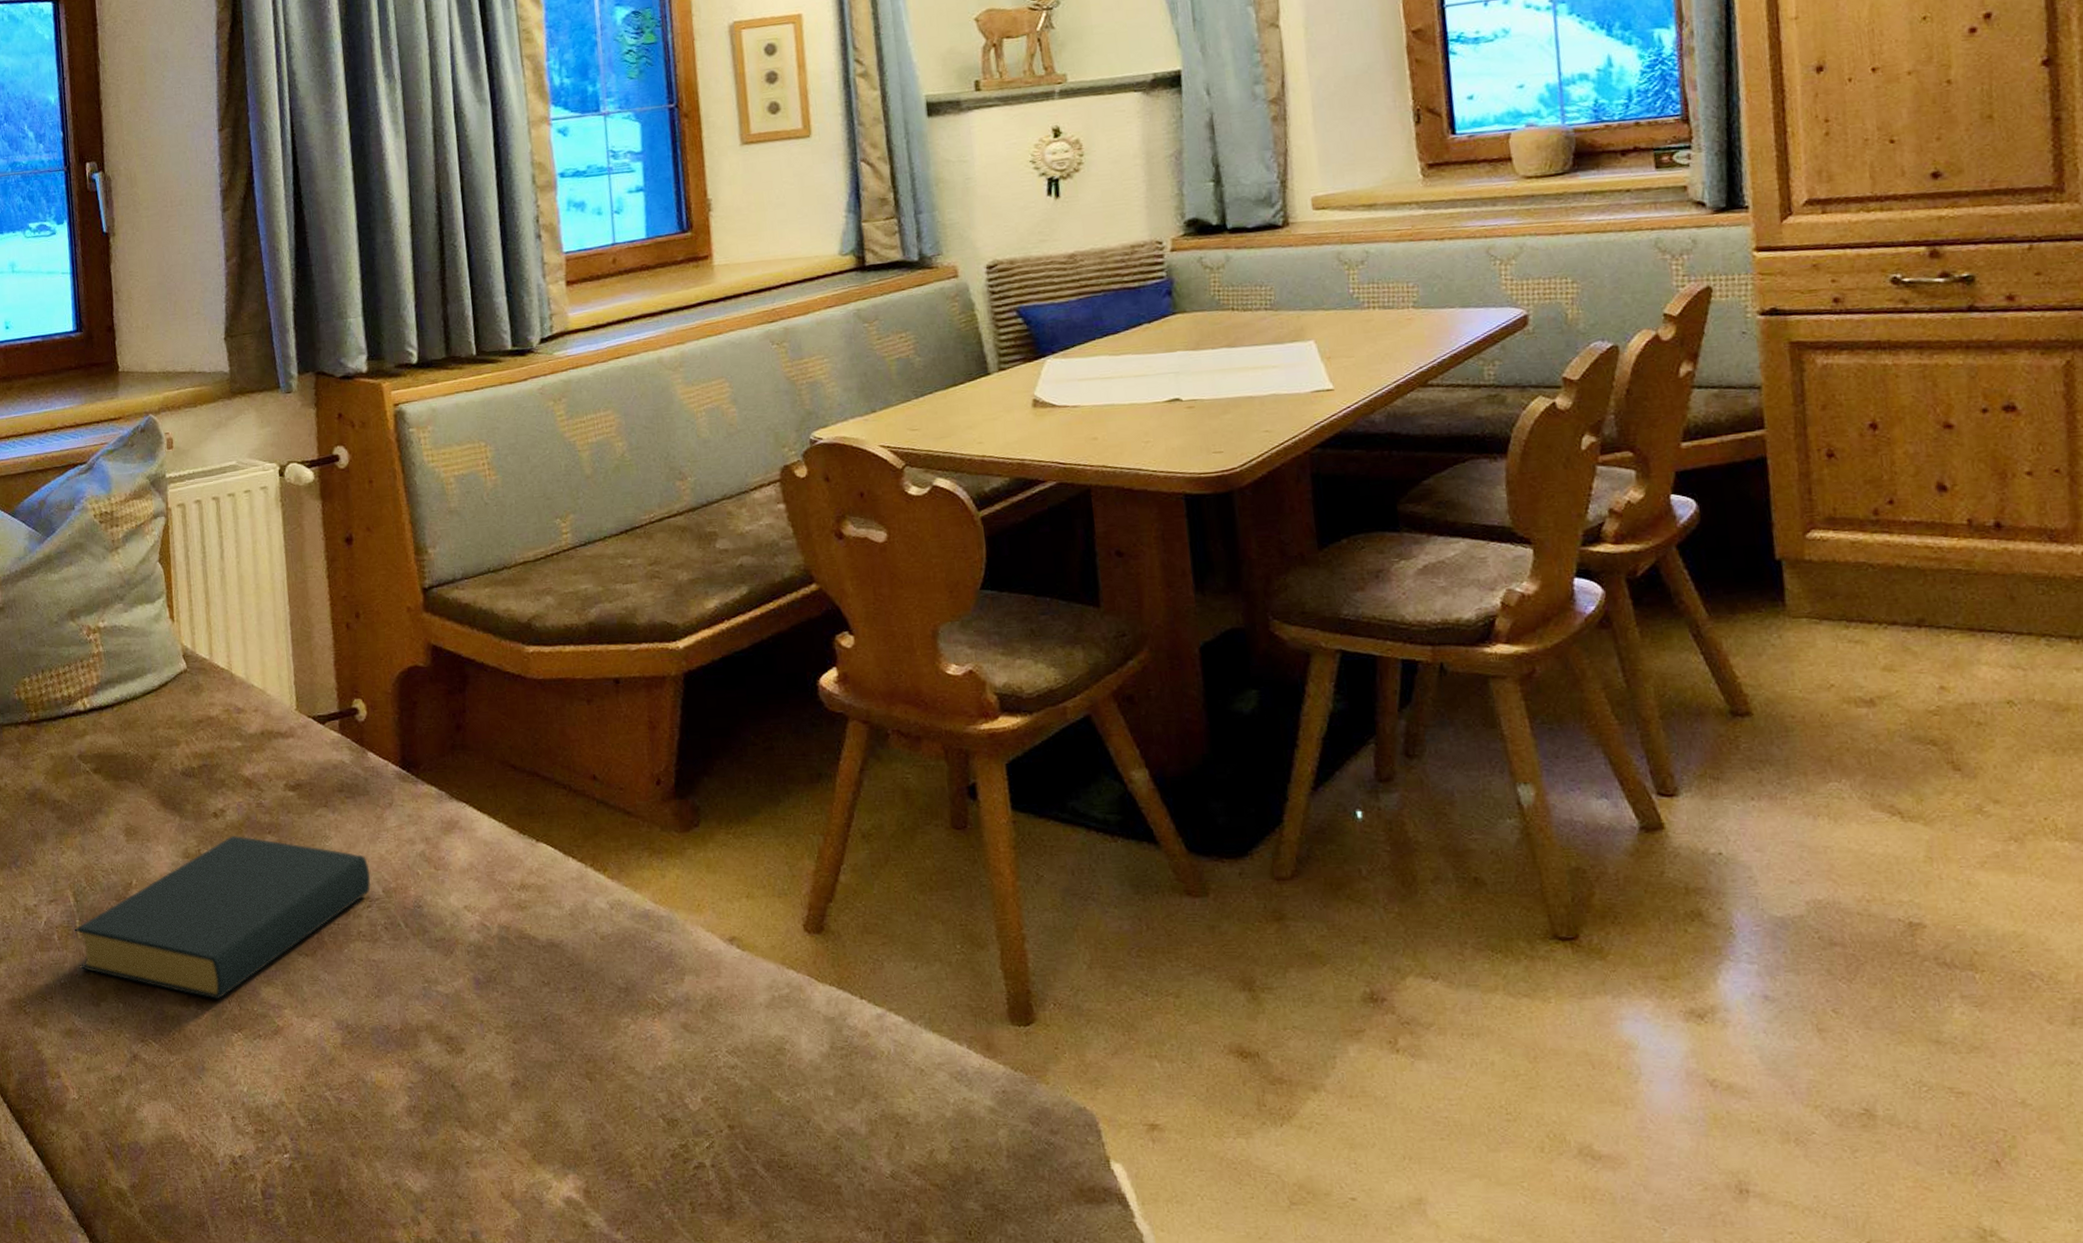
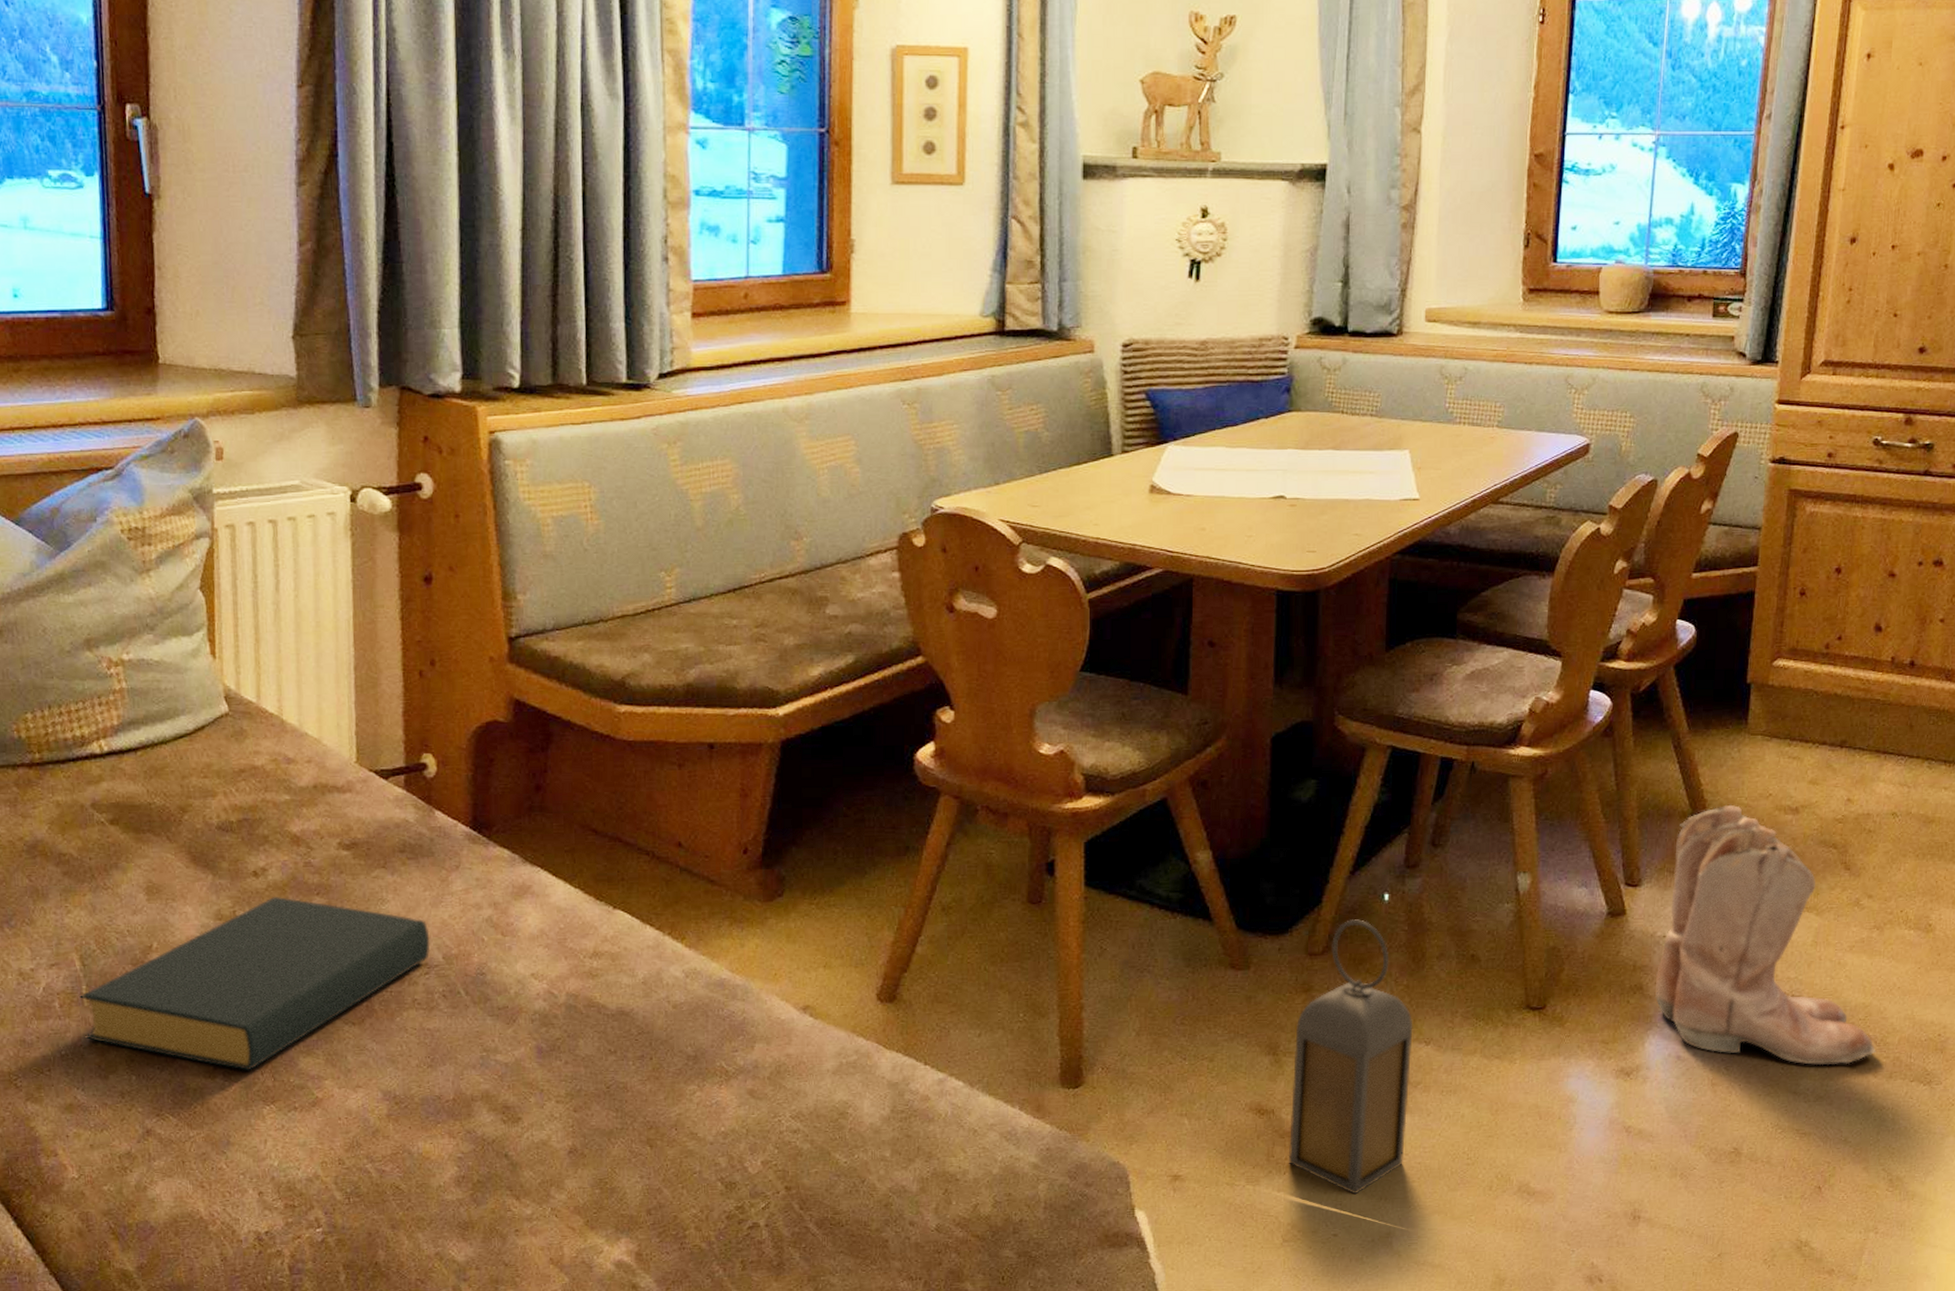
lantern: none [1272,840,1426,1152] -> present [1288,919,1413,1195]
boots: none [1715,698,2046,1009] -> present [1655,804,1876,1066]

